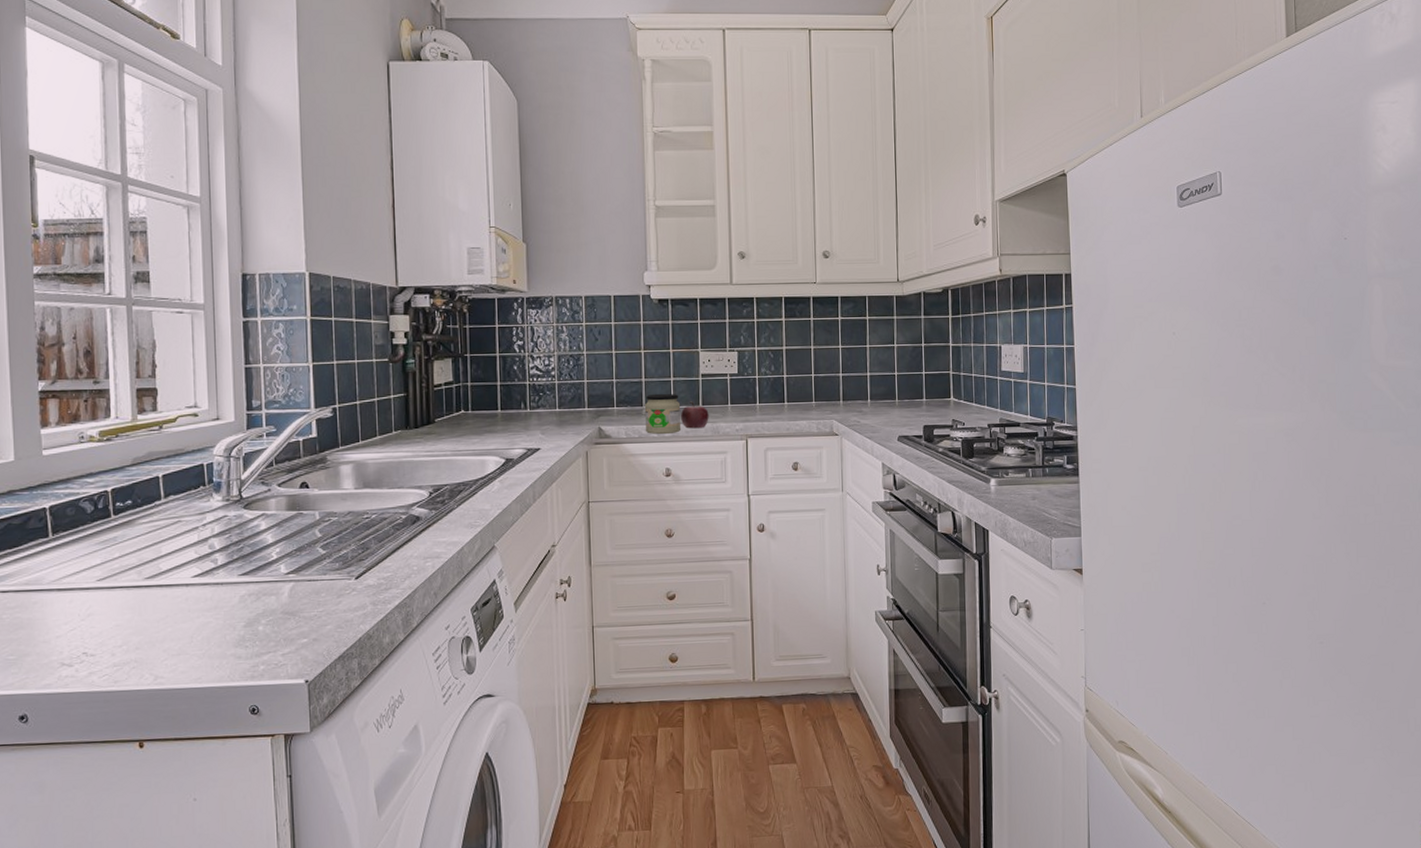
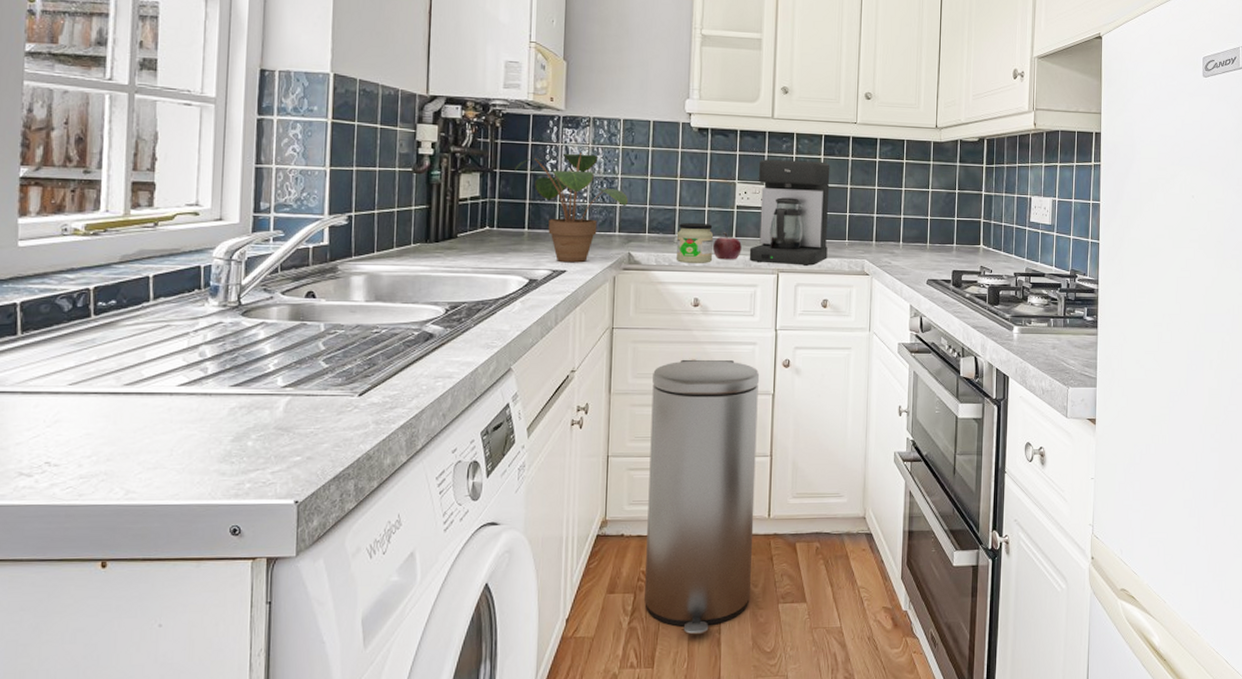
potted plant: none [483,332,596,441] -> present [513,152,629,263]
pedal bin: none [631,528,741,798] -> present [645,359,760,635]
coffee maker: none [716,324,795,431] -> present [749,159,830,267]

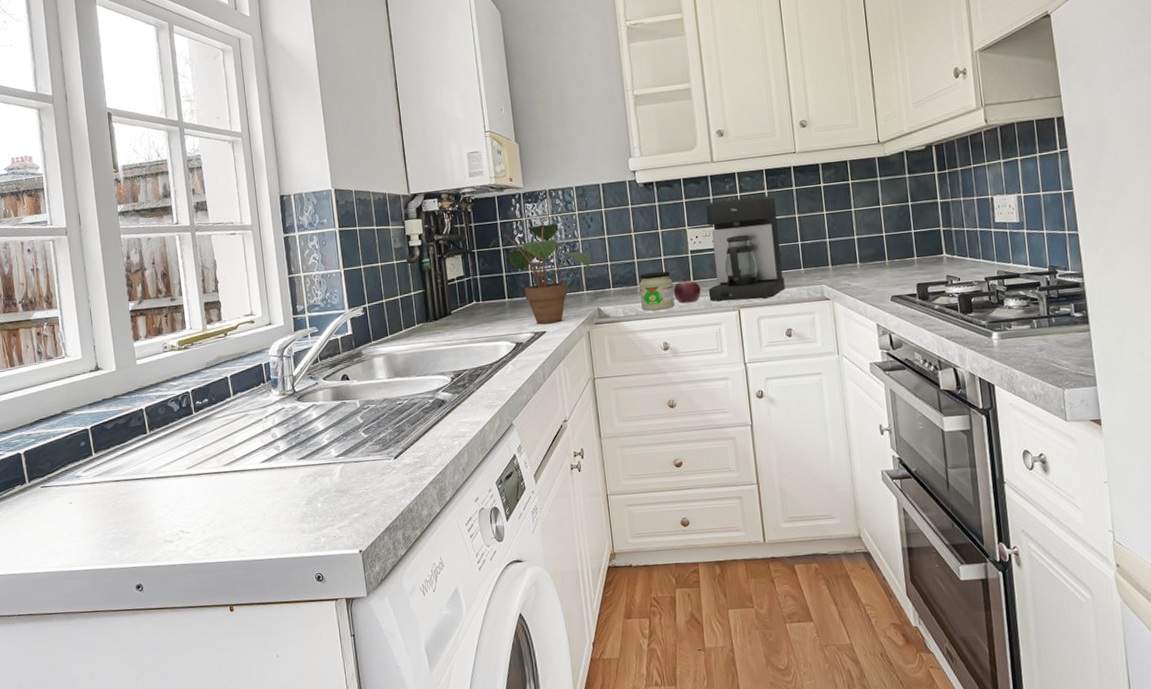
pedal bin: present [645,359,760,635] -> none [636,397,758,655]

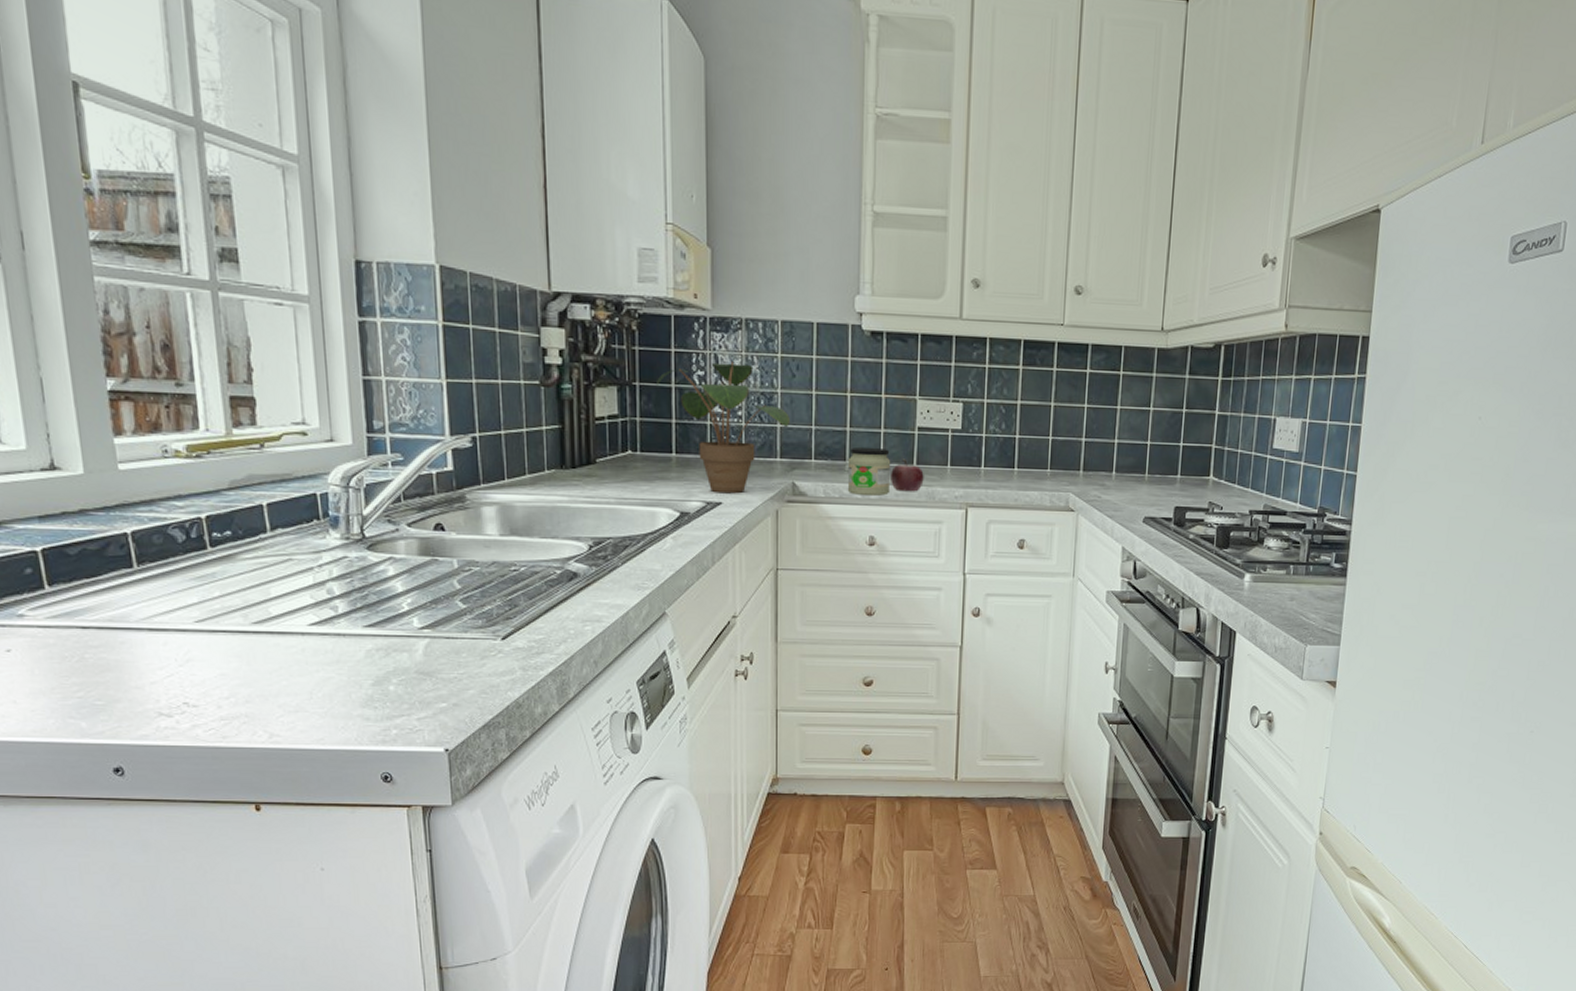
coffee maker: present [706,195,785,302] -> none [932,370,1030,501]

